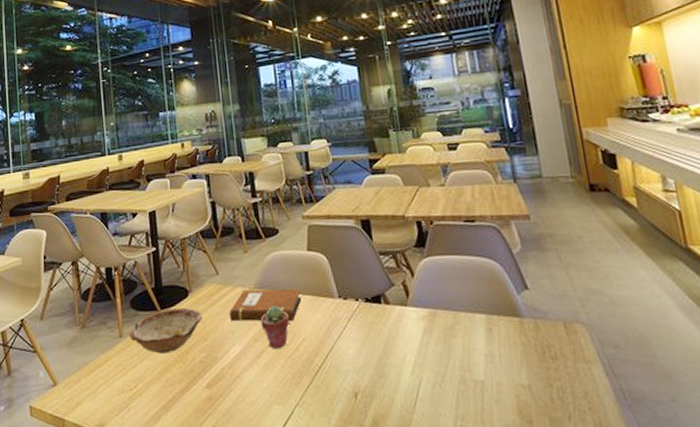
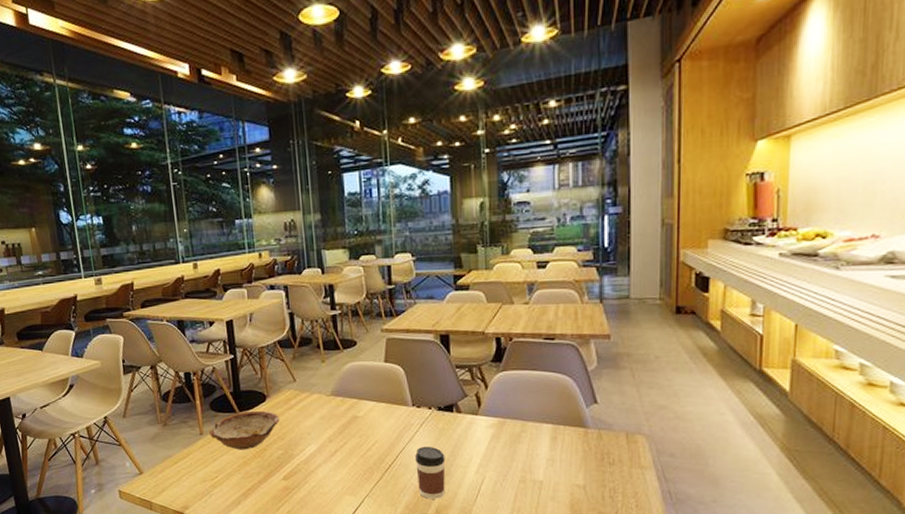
notebook: present [229,288,302,322] -> none [305,396,377,425]
potted succulent: present [260,306,289,350] -> none [335,412,363,450]
coffee cup: none [345,343,382,407] -> present [415,446,446,499]

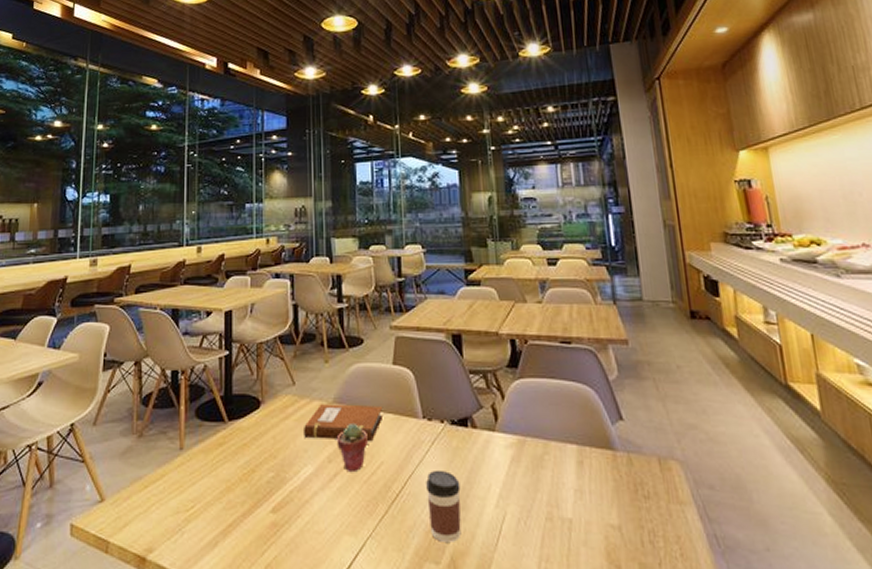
bowl: present [209,410,280,450] -> none [191,420,274,471]
notebook: none [305,396,377,425] -> present [302,404,384,441]
potted succulent: none [335,412,363,450] -> present [336,424,368,473]

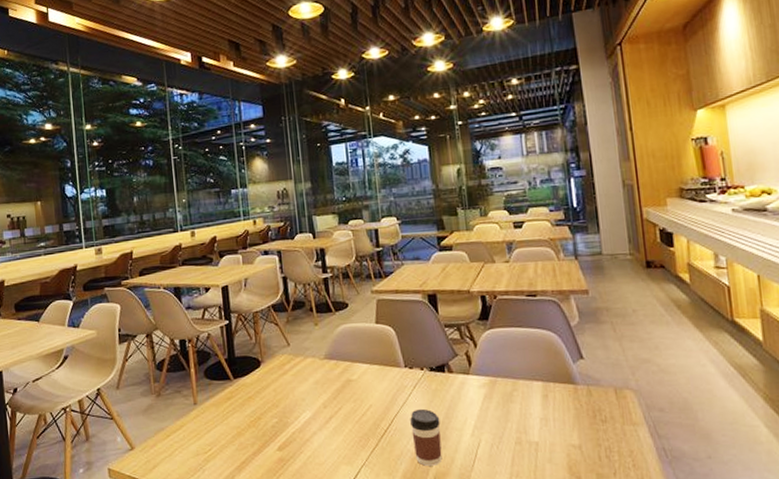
notebook: present [302,404,384,441] -> none [299,359,370,390]
potted succulent: present [336,424,368,473] -> none [329,375,357,415]

